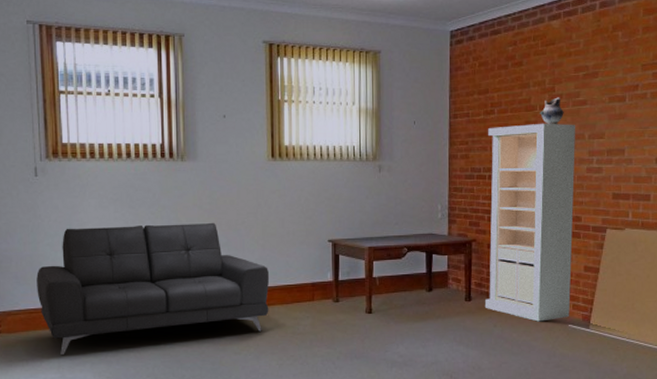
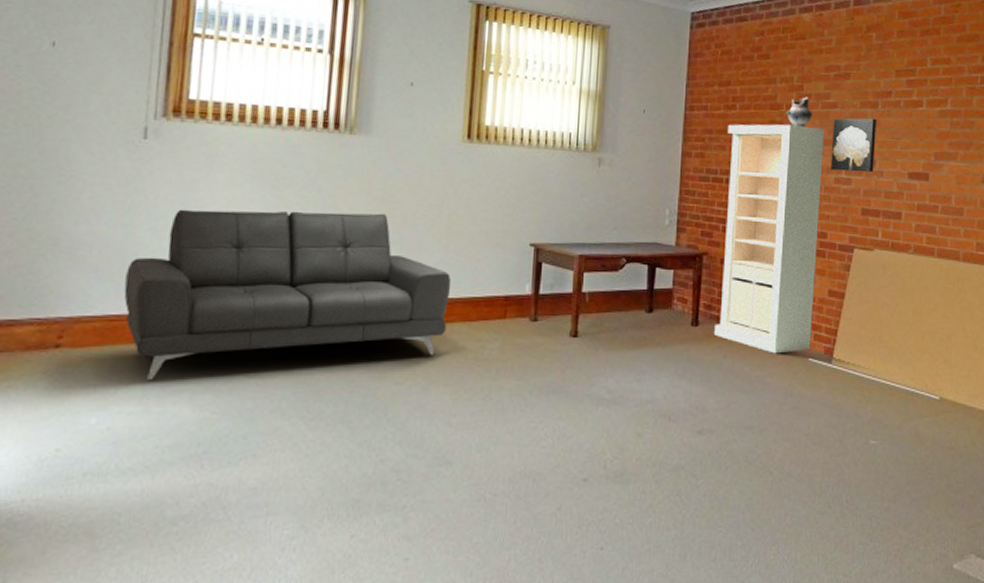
wall art: none [582,111,624,161] -> present [831,118,876,173]

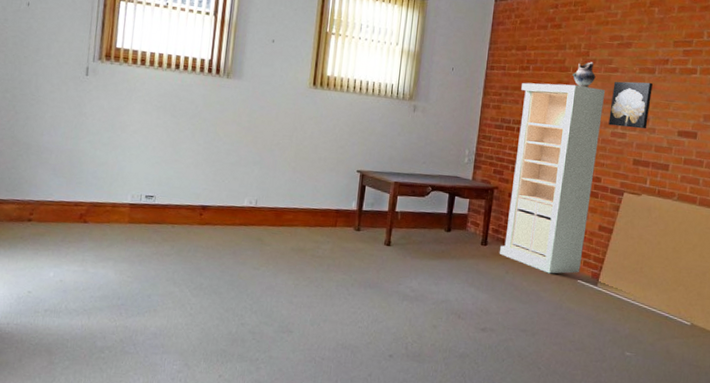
sofa: present [124,209,452,381] -> none [72,128,297,250]

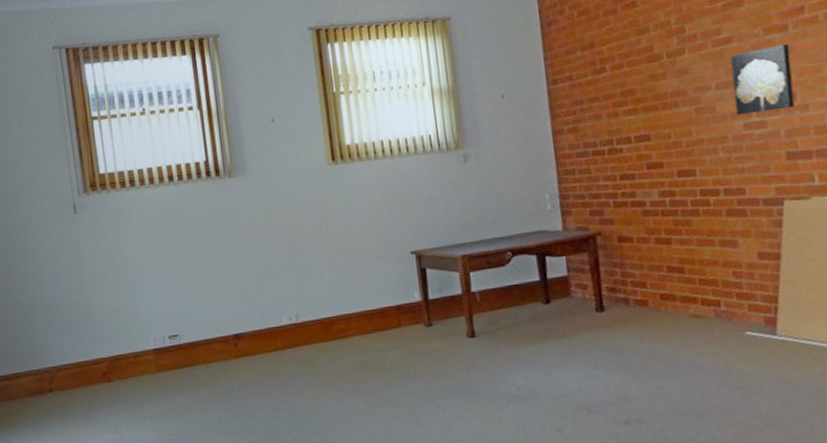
storage cabinet: present [499,82,606,274] -> none [600,70,746,332]
ceramic jug: present [573,62,596,88] -> none [668,38,702,76]

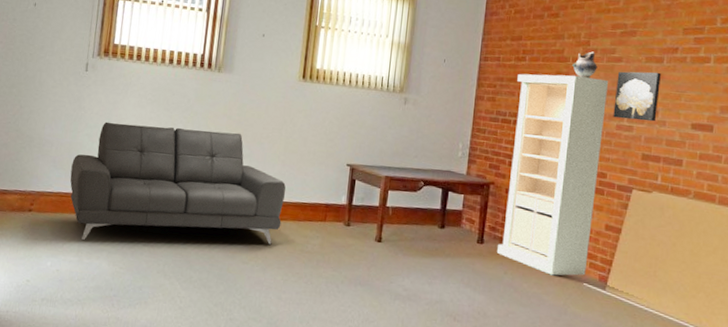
sofa: none [85,244,348,413] -> present [70,121,286,245]
storage cabinet: none [600,70,746,332] -> present [496,73,609,276]
ceramic jug: none [668,38,702,76] -> present [572,51,598,79]

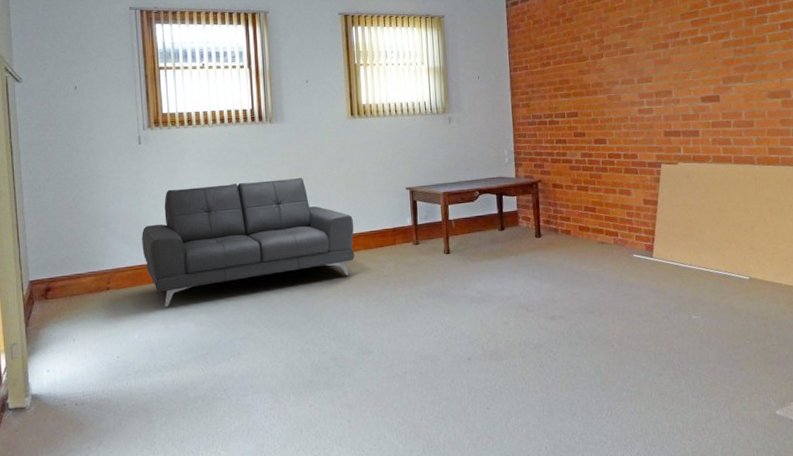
storage cabinet: present [496,73,609,276] -> none [546,70,634,254]
ceramic jug: present [572,51,598,79] -> none [592,47,614,73]
wall art: present [613,71,661,122] -> none [631,56,671,104]

